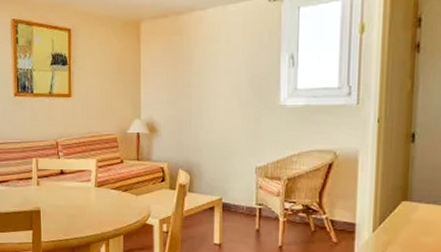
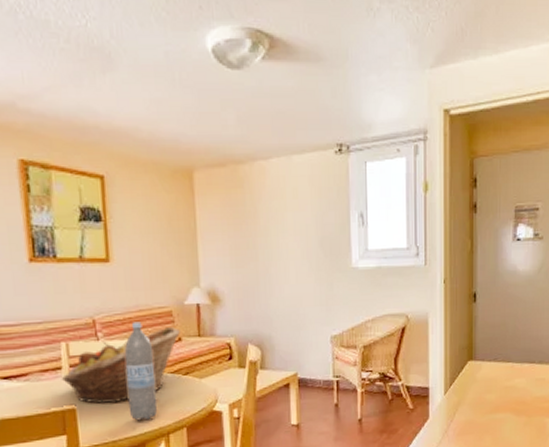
fruit basket: none [31,151,122,210] -> present [61,327,180,404]
water bottle: none [78,145,101,226] -> present [124,321,158,421]

